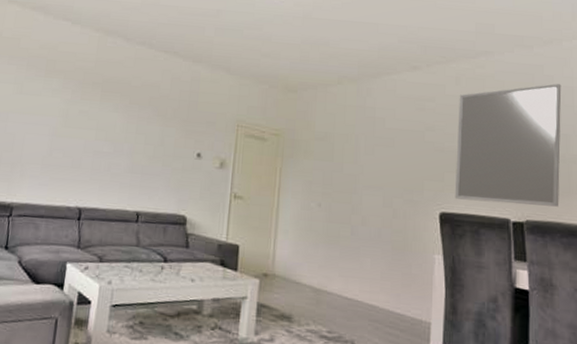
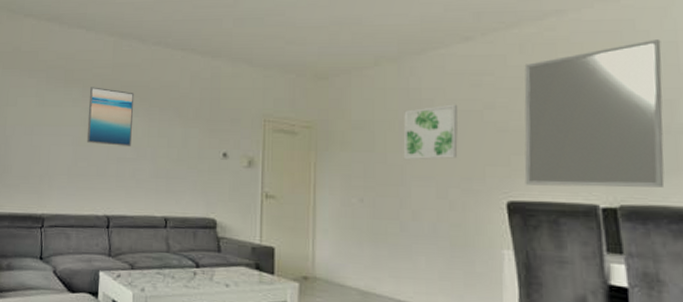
wall art: none [63,79,116,140] -> present [86,87,135,146]
wall art: none [357,124,404,172] -> present [403,104,458,160]

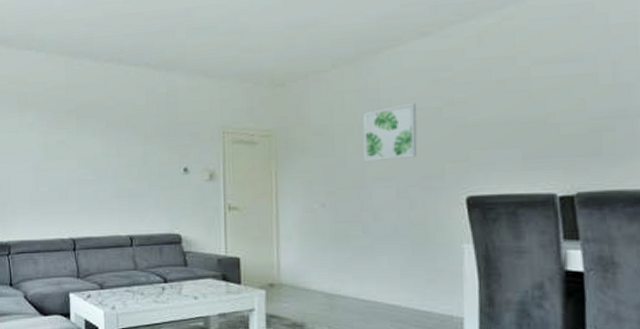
wall art: present [86,87,135,146] -> none [44,109,92,169]
home mirror: present [524,39,665,188] -> none [483,22,621,179]

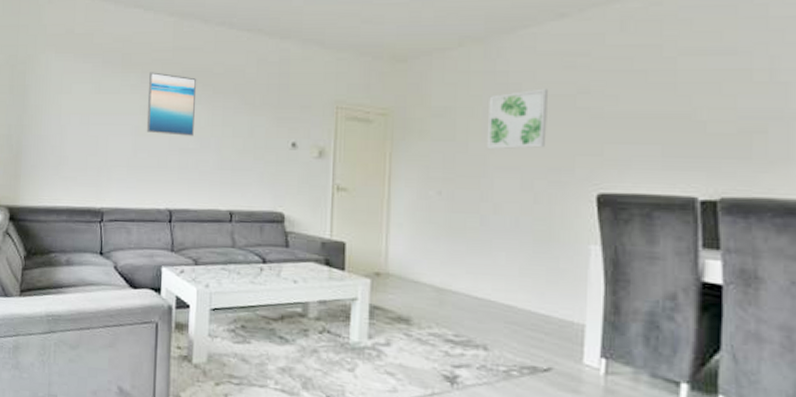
wall art: none [44,109,92,169] -> present [146,72,197,136]

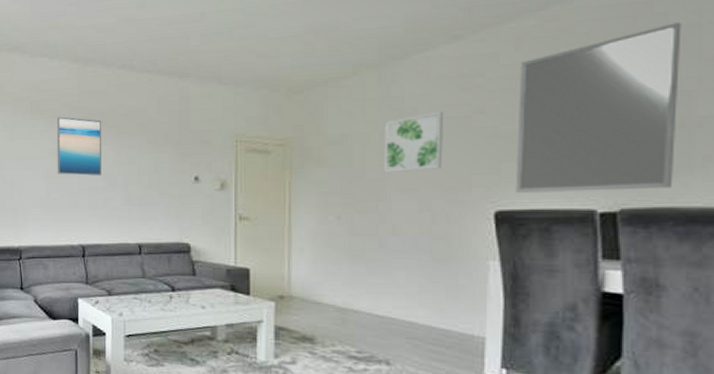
home mirror: none [617,14,781,179] -> present [515,22,682,193]

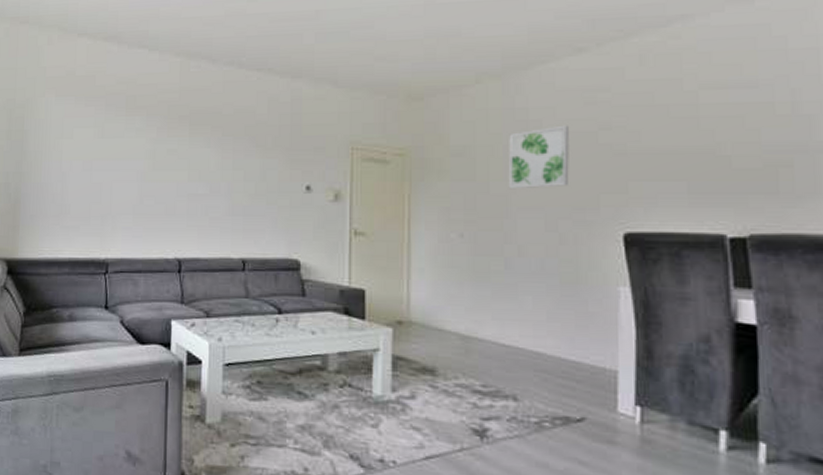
wall art: present [56,117,102,176] -> none [152,114,205,181]
home mirror: present [515,22,682,193] -> none [643,46,800,215]

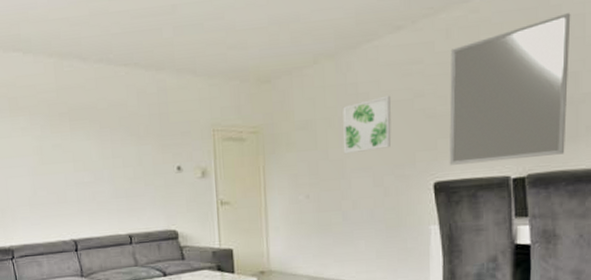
home mirror: none [643,46,800,215] -> present [449,13,571,165]

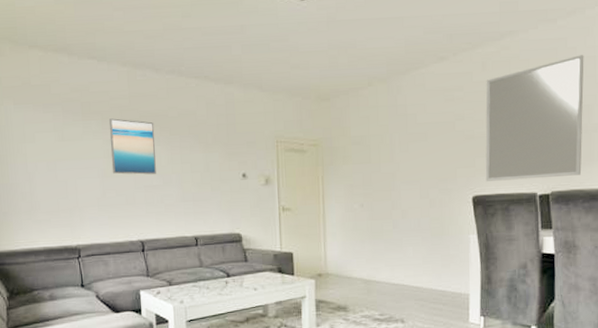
wall art: none [37,113,87,172] -> present [109,118,156,175]
wall art: present [343,95,392,154] -> none [393,117,436,168]

